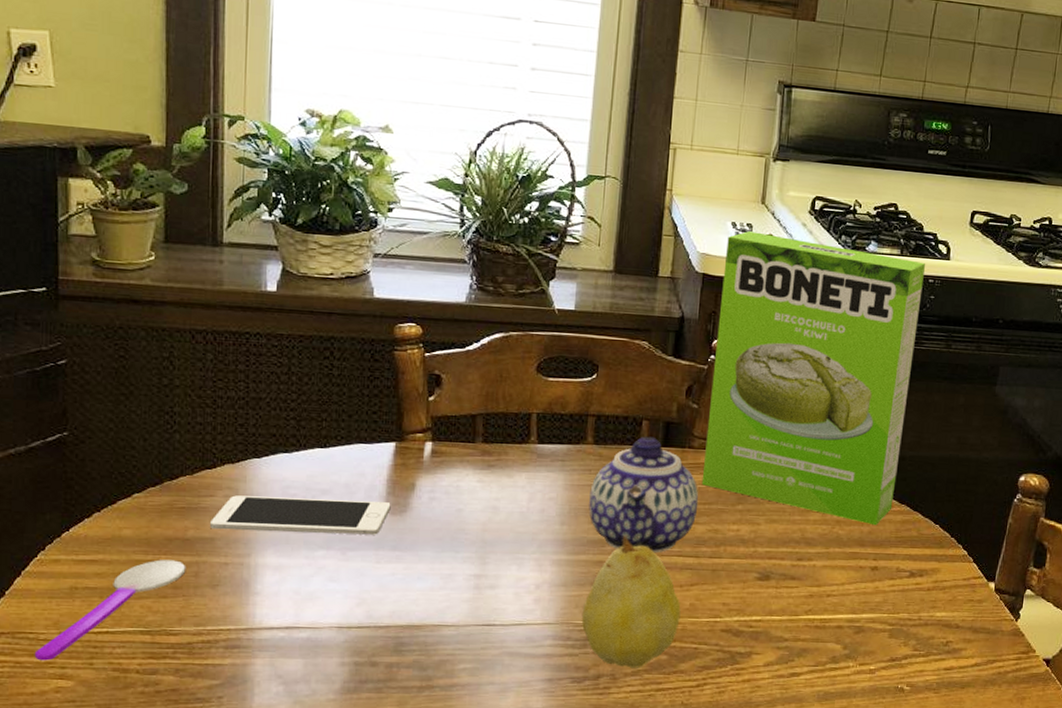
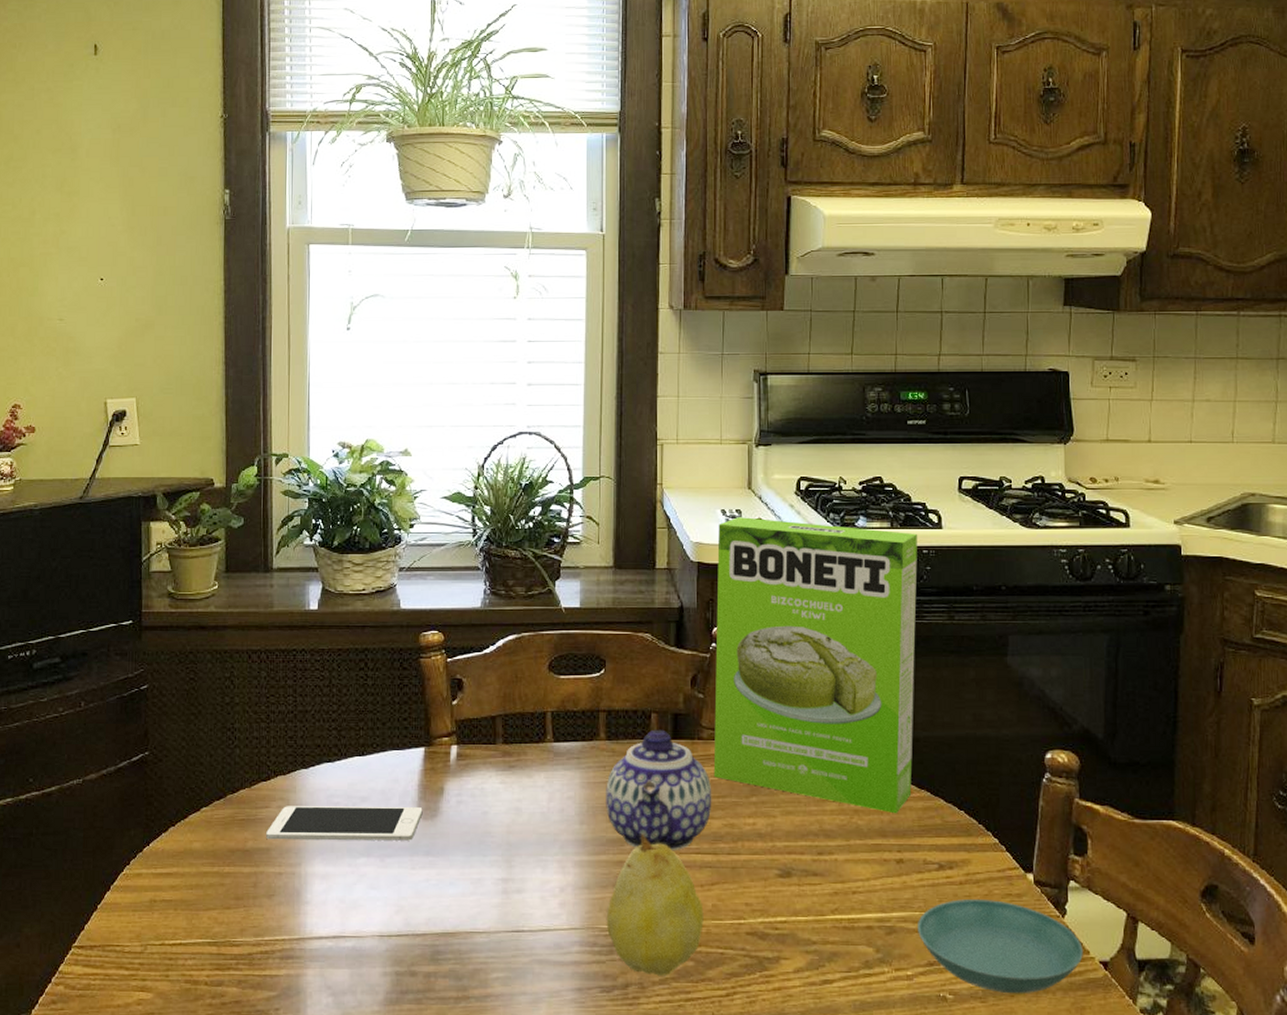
spoon: present [34,559,186,661] -> none [120,871,246,973]
saucer: none [884,603,1030,686] -> present [918,898,1083,994]

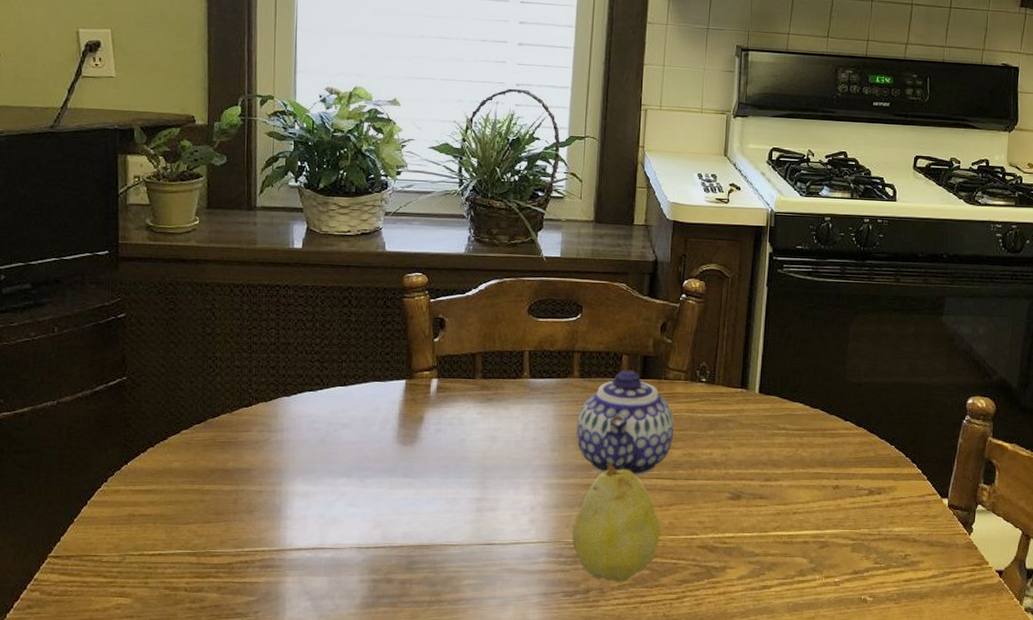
cell phone: present [266,806,423,841] -> none [247,430,403,464]
cake mix box: present [713,517,918,814] -> none [676,181,875,447]
saucer: present [918,898,1083,994] -> none [847,519,984,597]

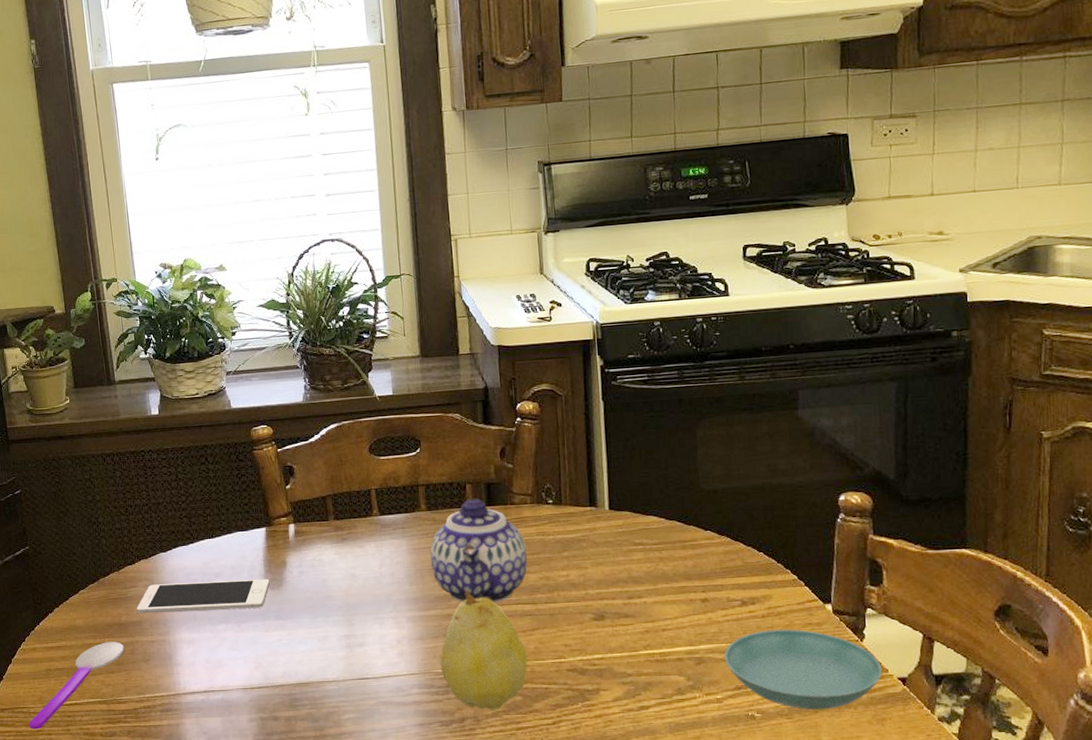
spoon: none [98,489,227,581] -> present [28,642,125,729]
cell phone: none [247,430,403,464] -> present [137,579,270,614]
saucer: none [847,519,984,597] -> present [724,629,882,710]

